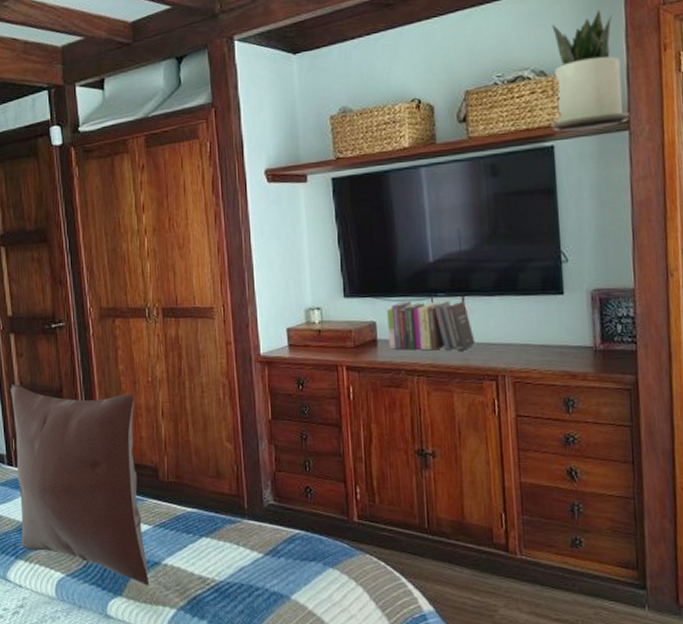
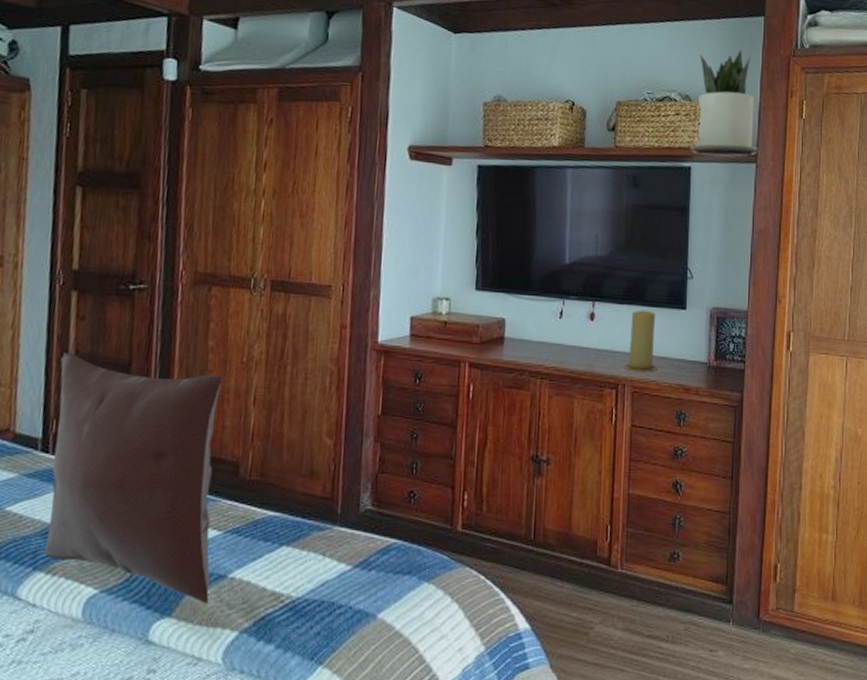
books: present [387,300,475,351] -> none [516,300,601,356]
candle: none [501,299,538,363] -> present [623,310,657,373]

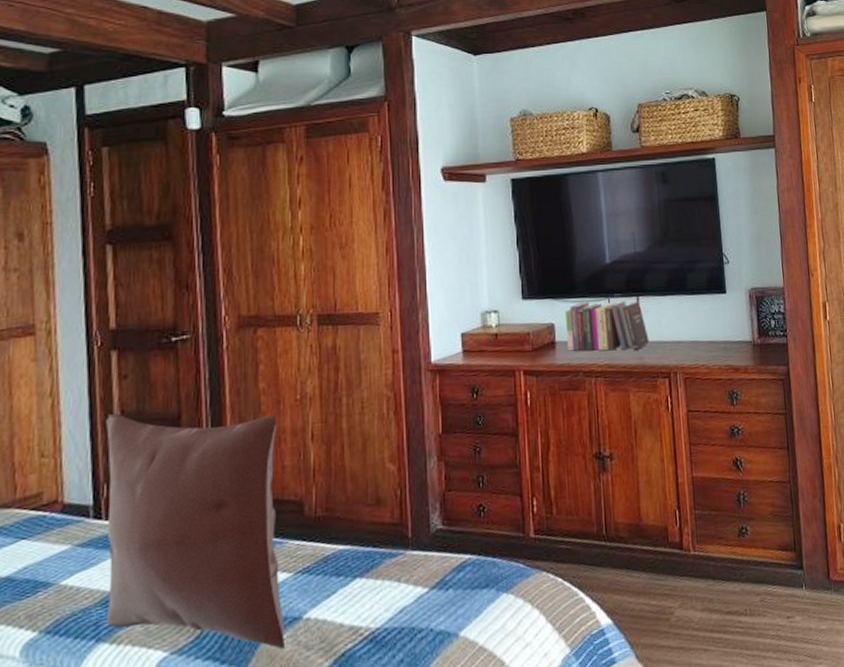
books: none [516,300,601,356] -> present [566,300,649,351]
candle: present [623,310,657,373] -> none [673,298,705,359]
planter: present [690,50,758,158] -> none [711,44,775,147]

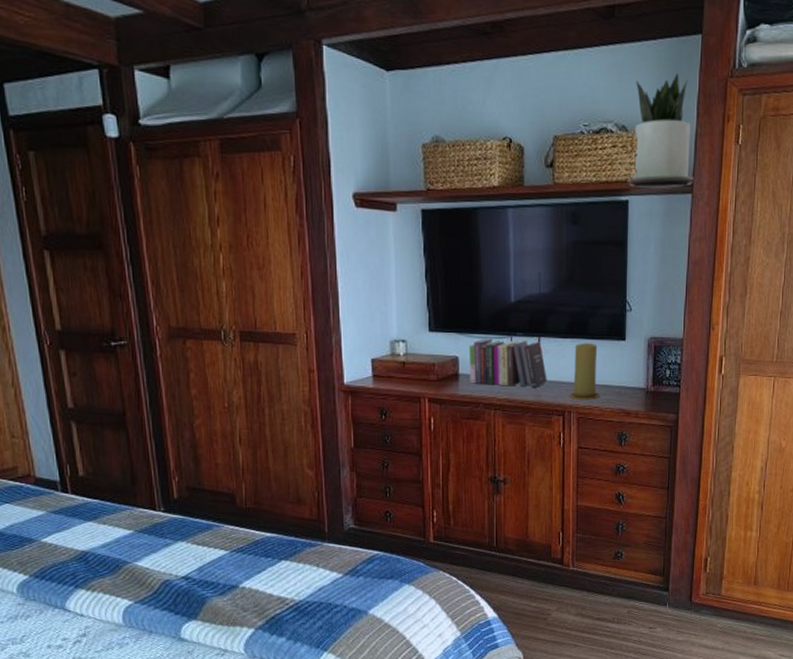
cushion: present [106,414,284,649] -> none [62,406,225,609]
candle: none [673,298,705,359] -> present [569,342,599,400]
planter: none [711,44,775,147] -> present [627,73,694,190]

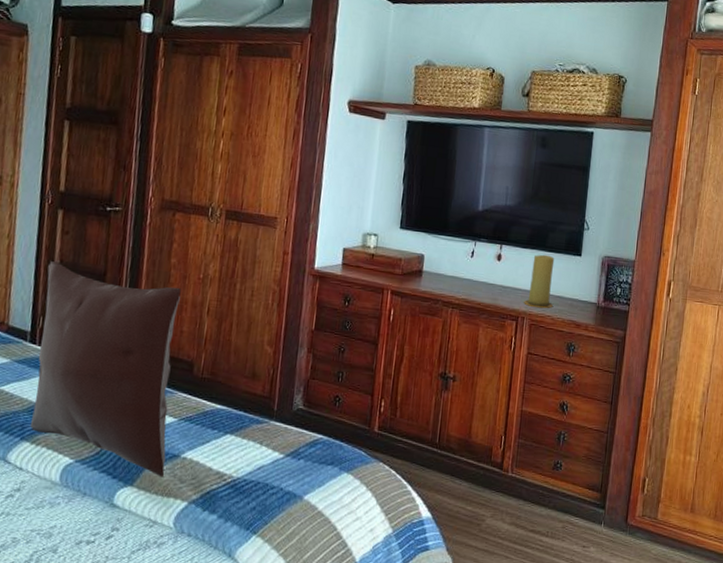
cushion: none [62,406,225,609] -> present [29,261,181,478]
books: present [470,338,547,388] -> none [432,240,505,291]
planter: present [627,73,694,190] -> none [594,31,654,126]

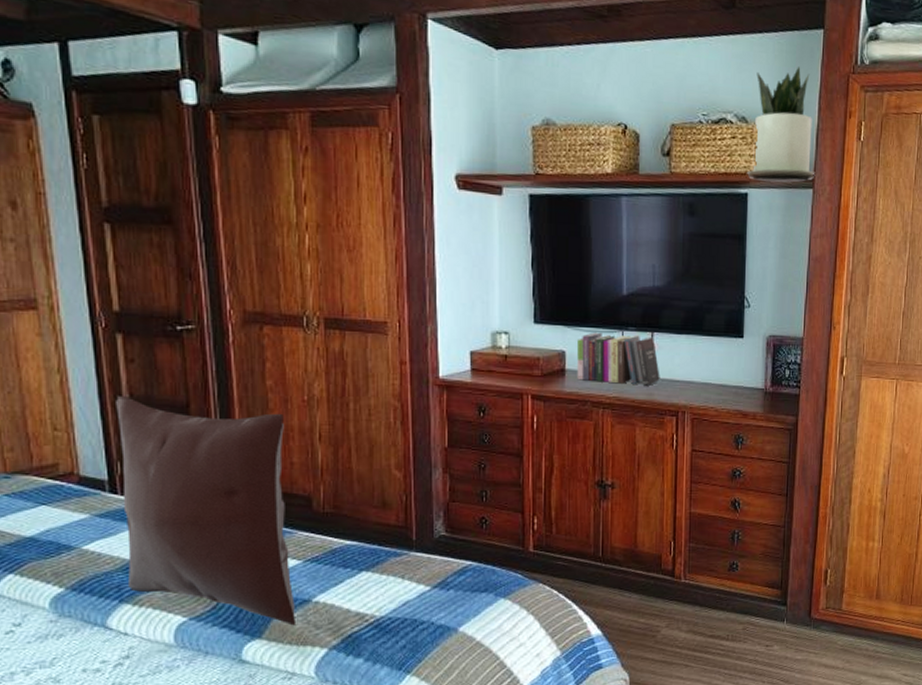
books: none [432,240,505,291] -> present [577,332,660,386]
candle: present [524,254,555,309] -> none [683,339,715,400]
planter: none [594,31,654,126] -> present [747,67,815,183]

